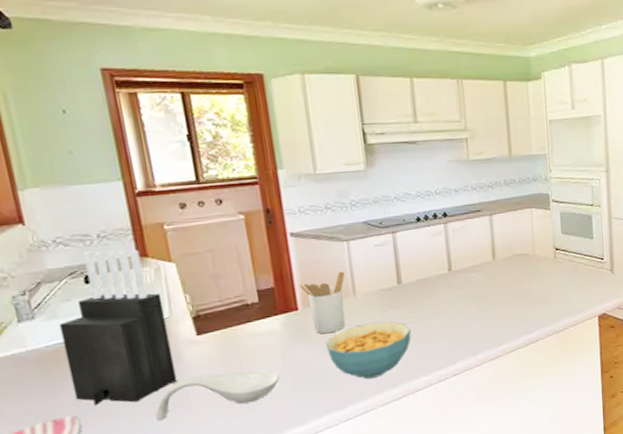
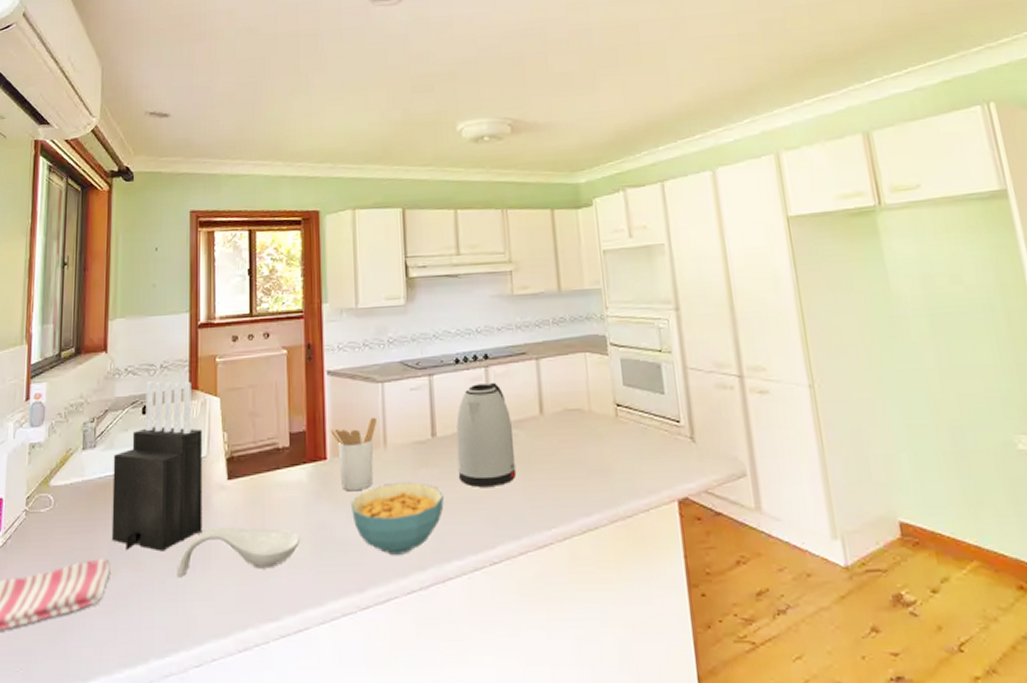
kettle: none [419,236,473,321] -> present [456,382,517,487]

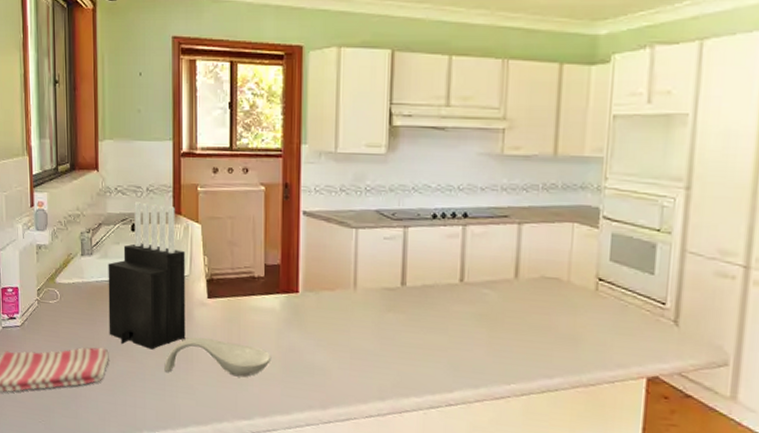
utensil holder: present [330,417,376,492] -> none [303,260,348,325]
cereal bowl: present [350,482,444,555] -> none [318,322,407,385]
kettle: present [456,382,517,487] -> none [424,241,485,339]

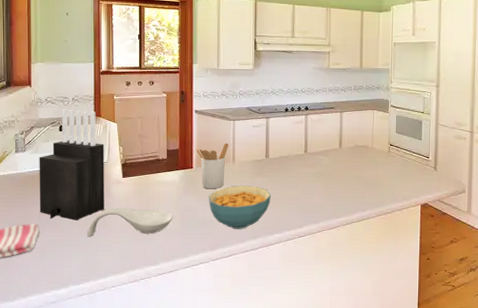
utensil holder: none [303,260,348,325] -> present [195,143,228,189]
cereal bowl: none [318,322,407,385] -> present [208,186,271,229]

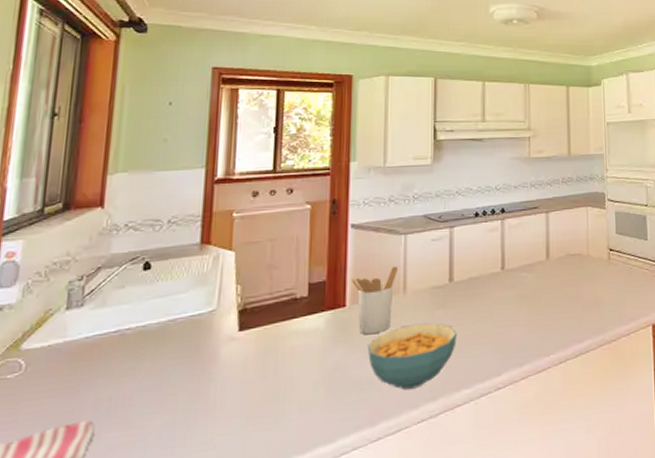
knife block: present [39,109,105,221] -> none [97,236,213,410]
spoon rest: present [87,208,173,236] -> none [175,374,314,430]

